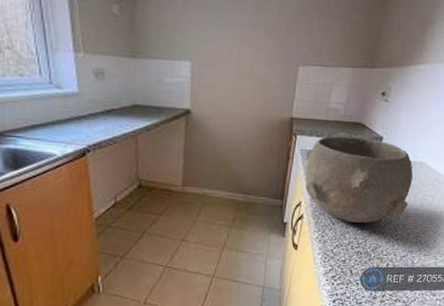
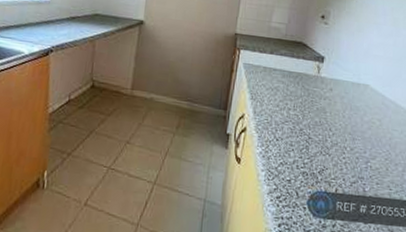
bowl: present [305,136,413,223] -> none [248,52,358,142]

